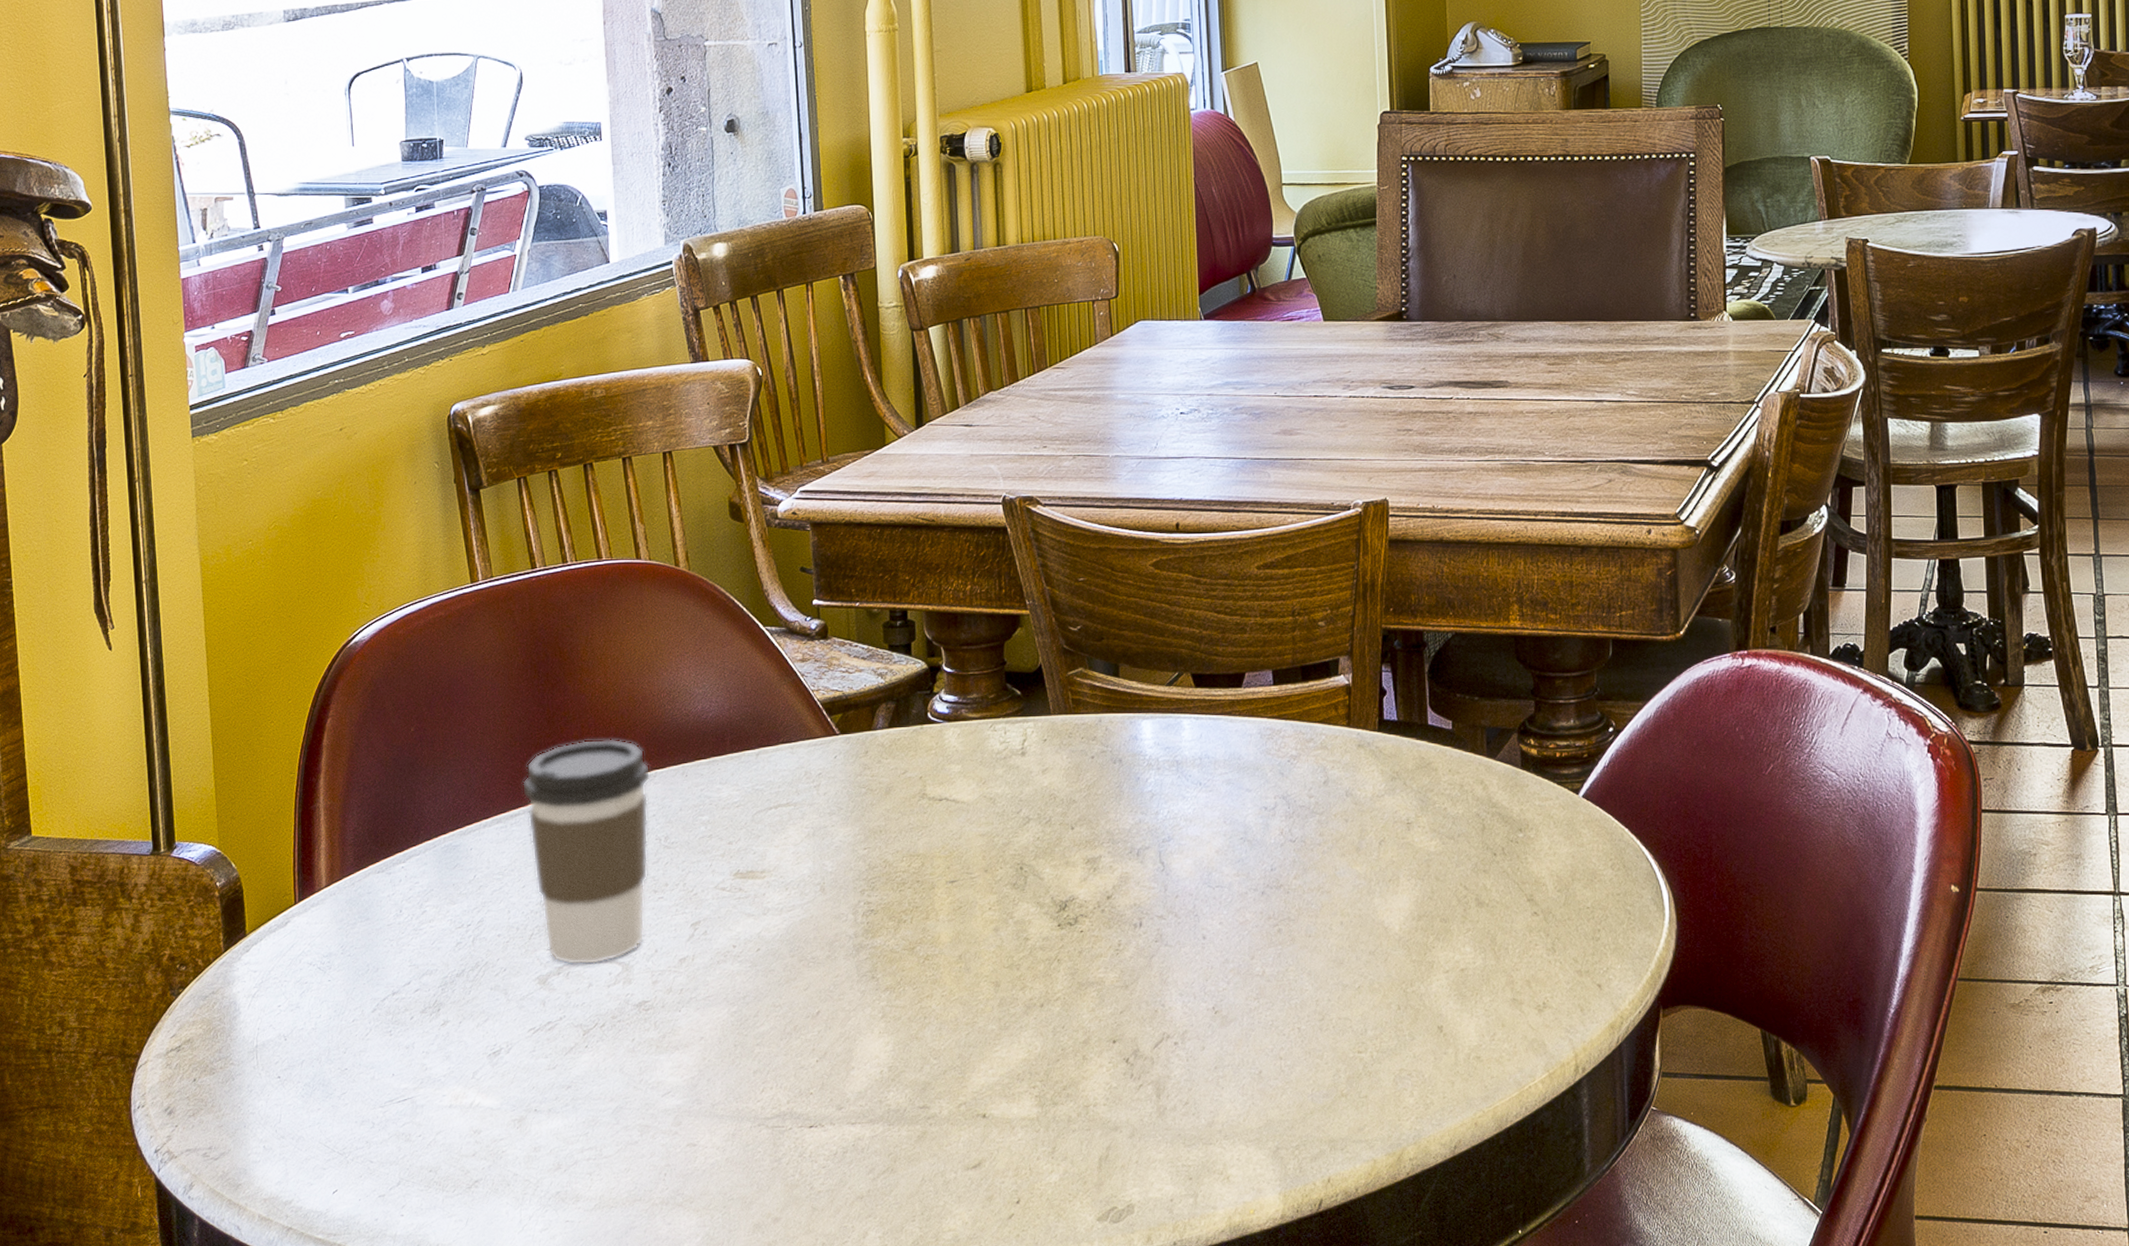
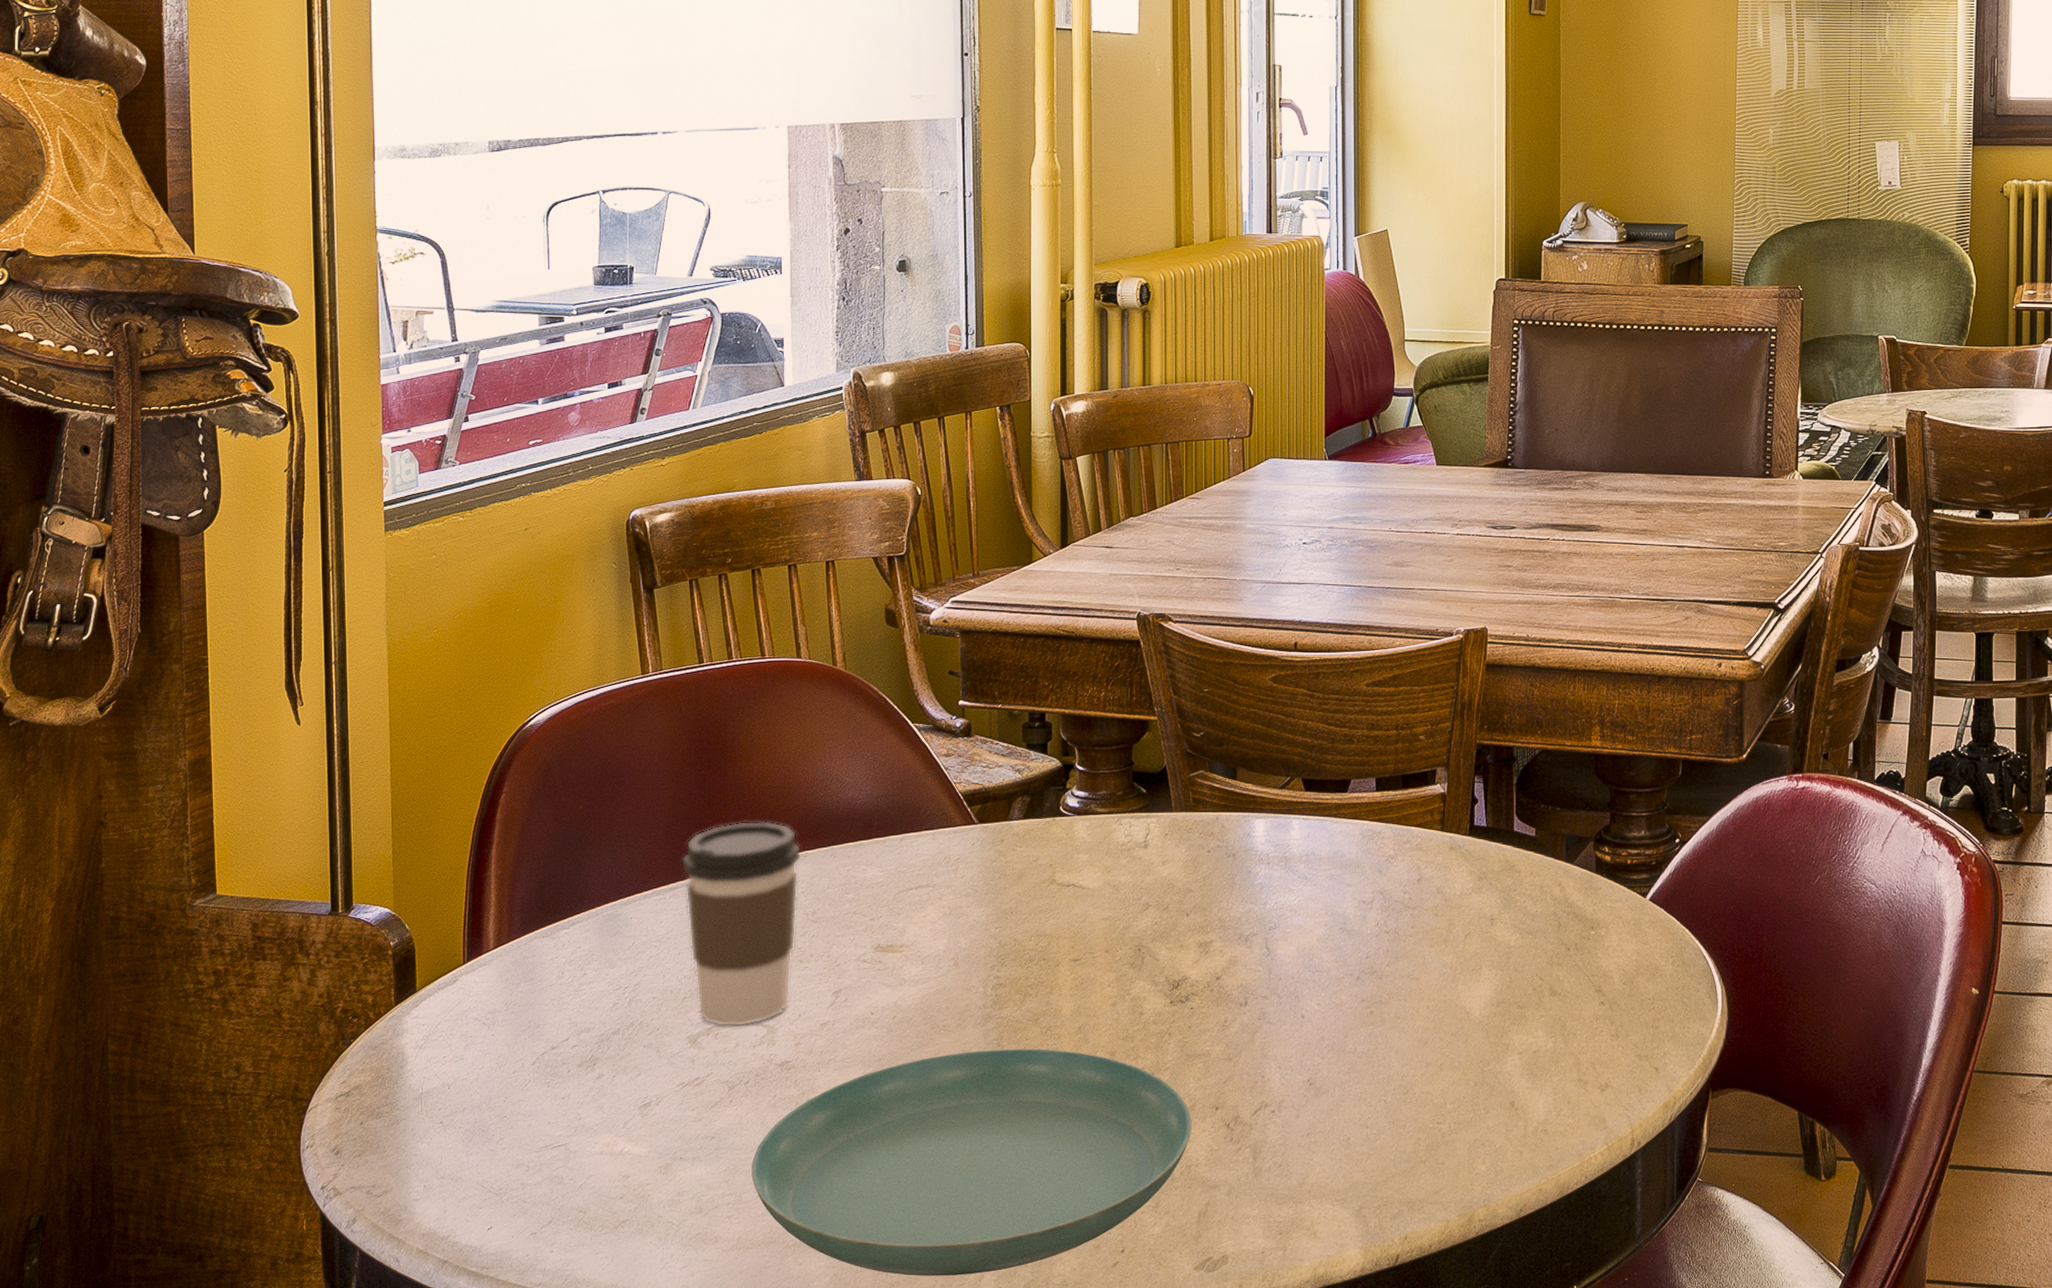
saucer: none [611,980,1088,1234] -> present [751,1048,1192,1276]

